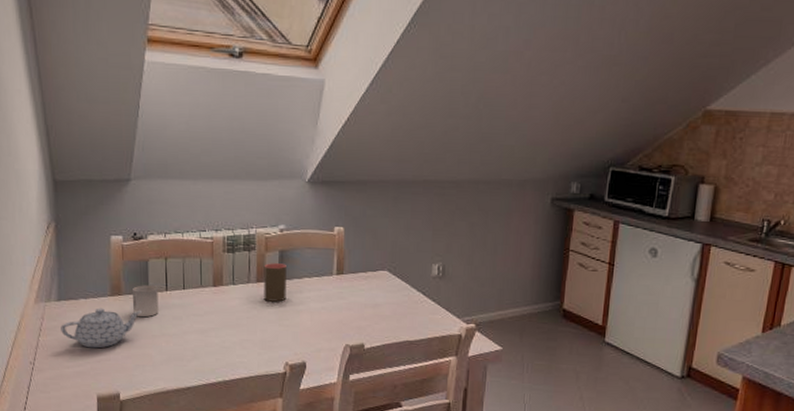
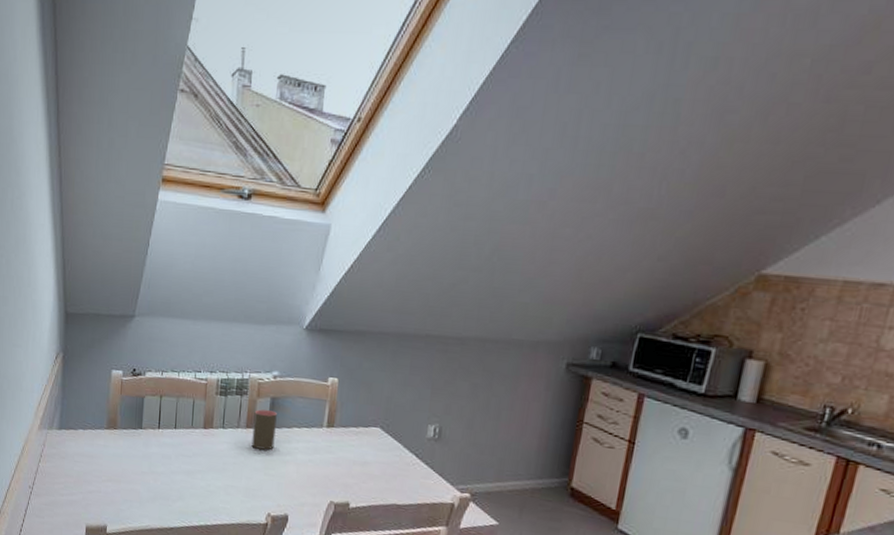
teapot: present [61,308,143,349] -> none [59,439,135,480]
cup: present [133,285,159,317] -> none [126,421,151,453]

